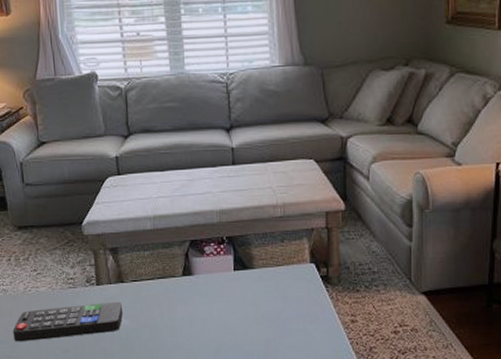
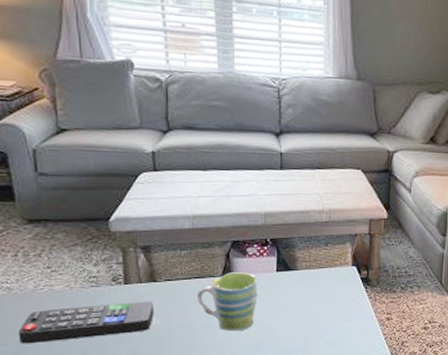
mug: none [160,272,217,332] -> present [197,272,258,330]

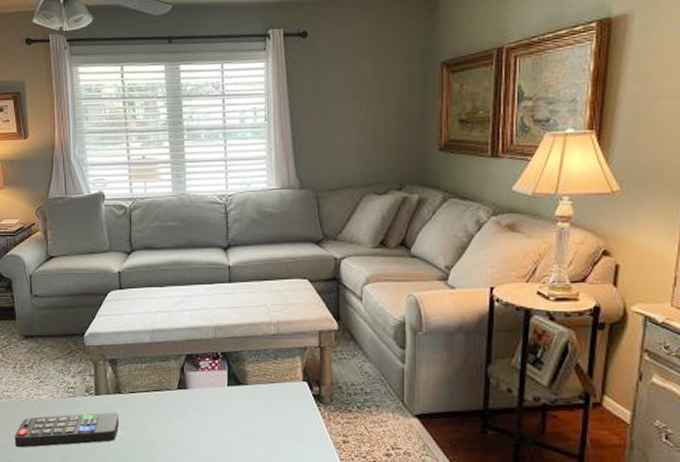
mug: present [197,272,258,330] -> none [156,386,210,446]

